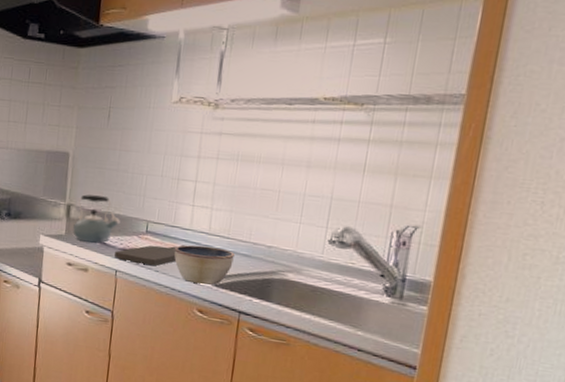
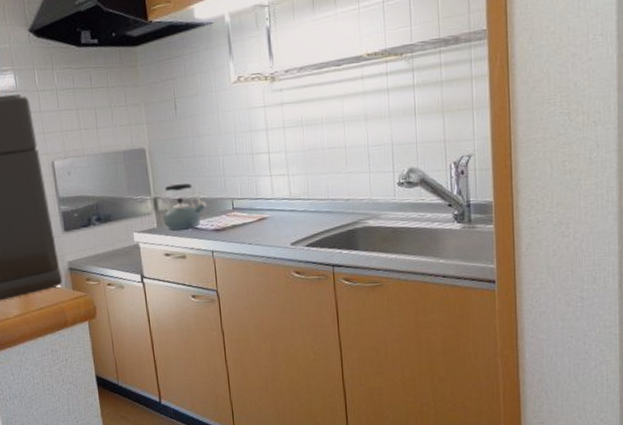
cutting board: present [115,244,186,266] -> none [208,214,272,241]
bowl: present [174,245,235,285] -> none [262,210,318,248]

